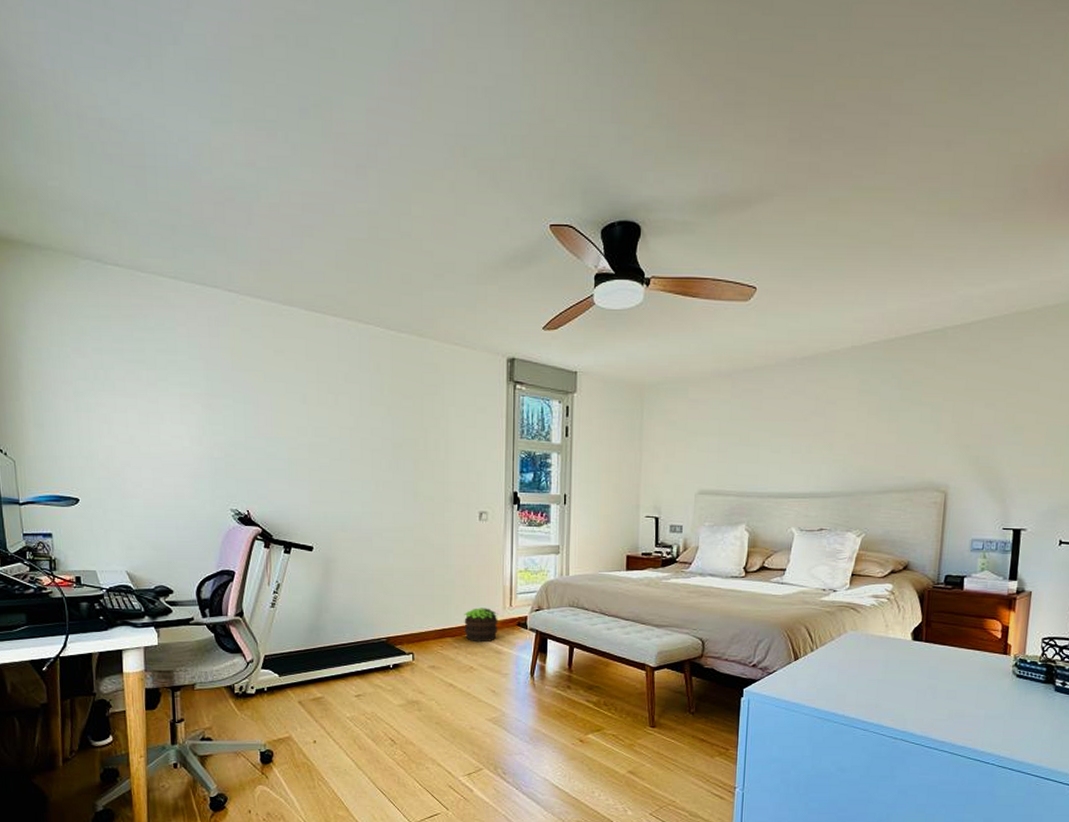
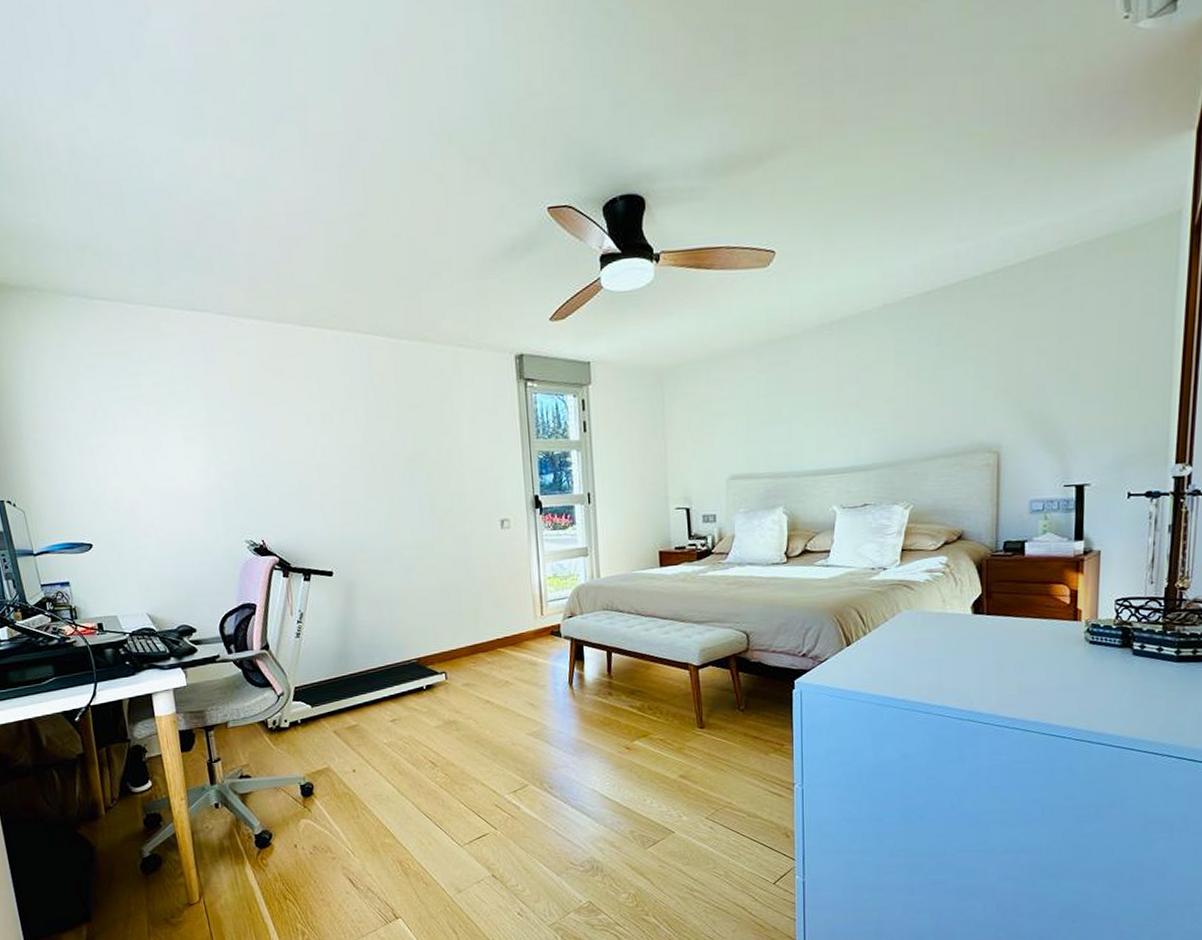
potted plant: present [464,608,498,643] -> none [494,619,531,656]

